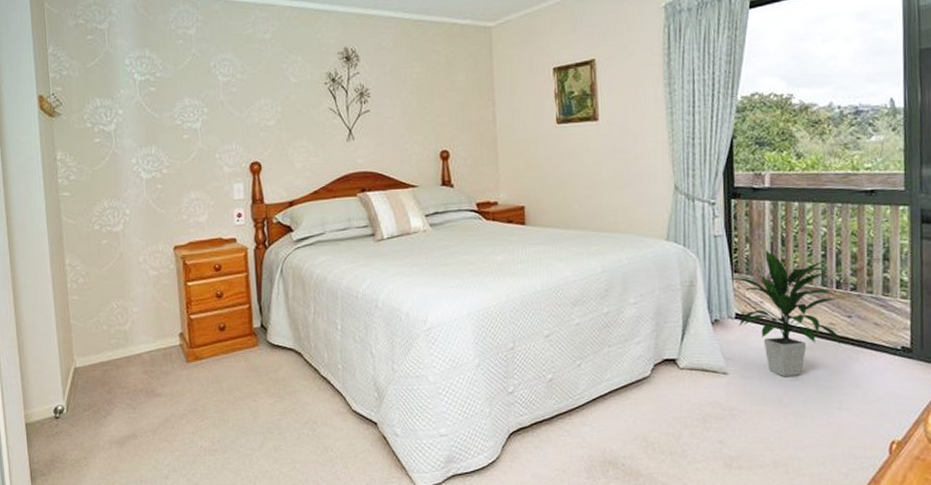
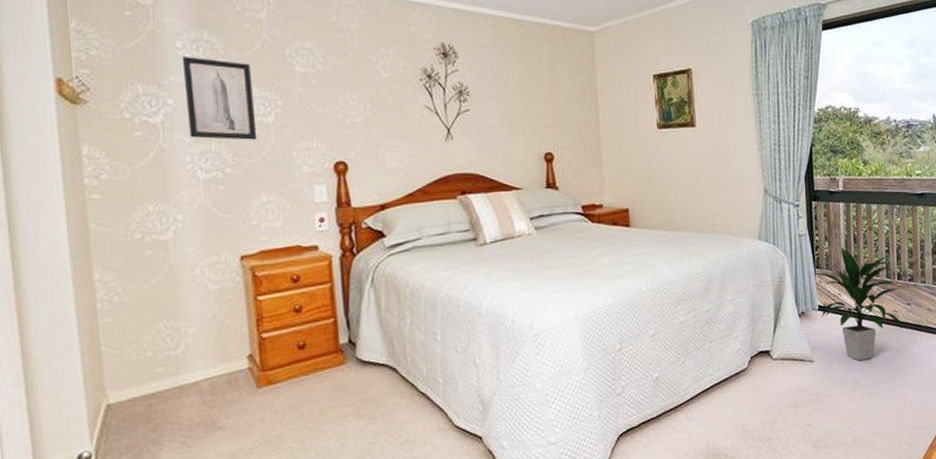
wall art: none [129,72,188,144] -> present [181,57,258,140]

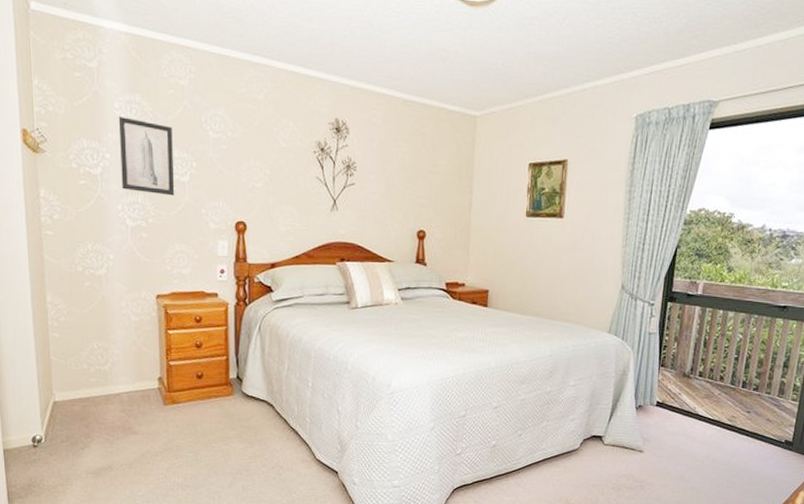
indoor plant: present [812,246,902,361] -> none [656,349,745,458]

